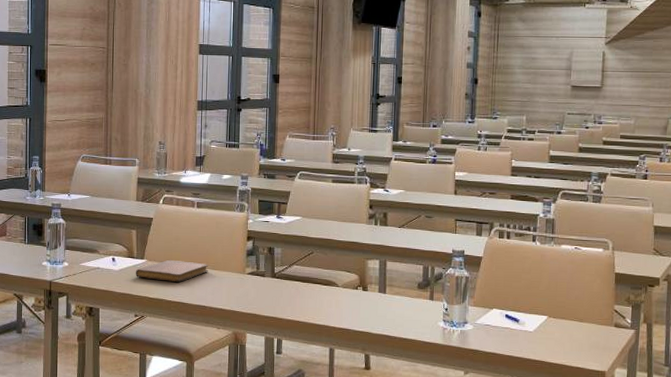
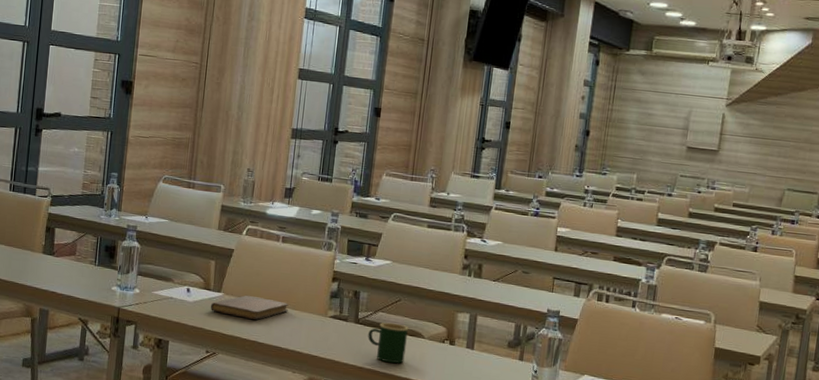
mug: none [285,274,323,313] -> present [368,322,409,364]

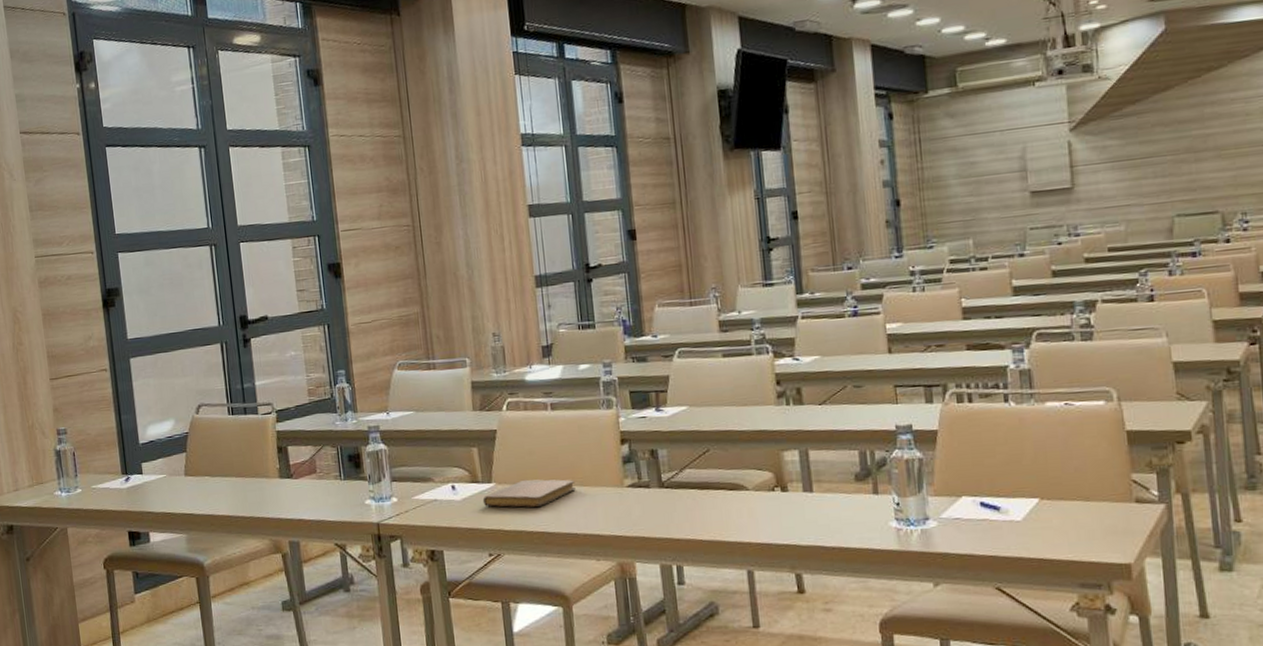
mug: present [368,322,409,364] -> none [678,478,730,528]

